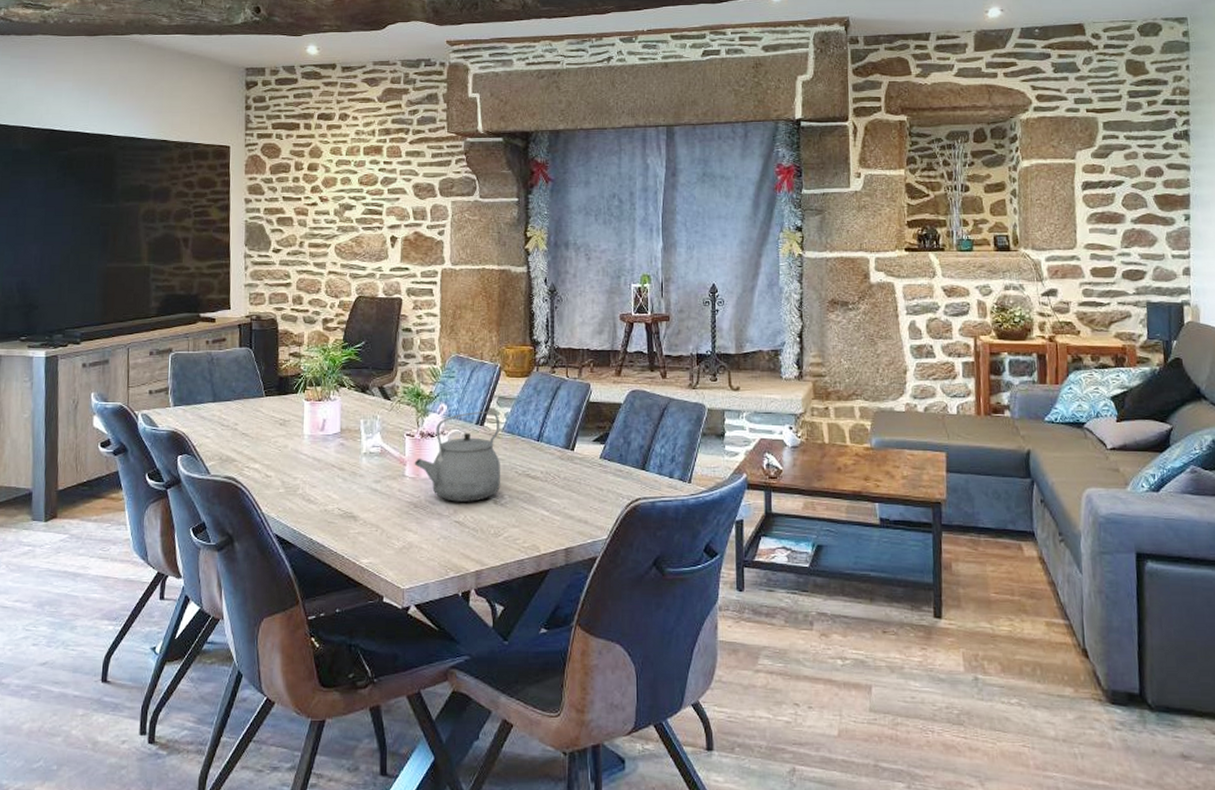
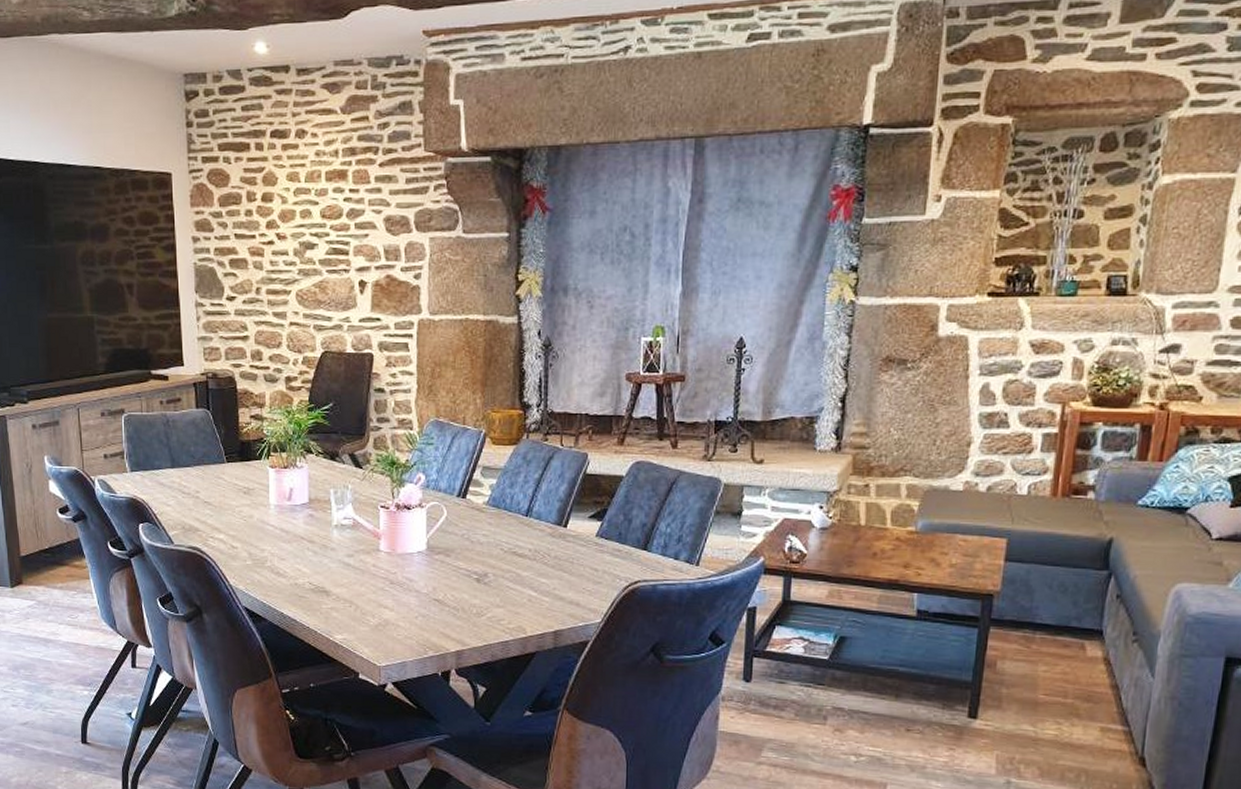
tea kettle: present [414,411,500,502] -> none [389,482,485,580]

